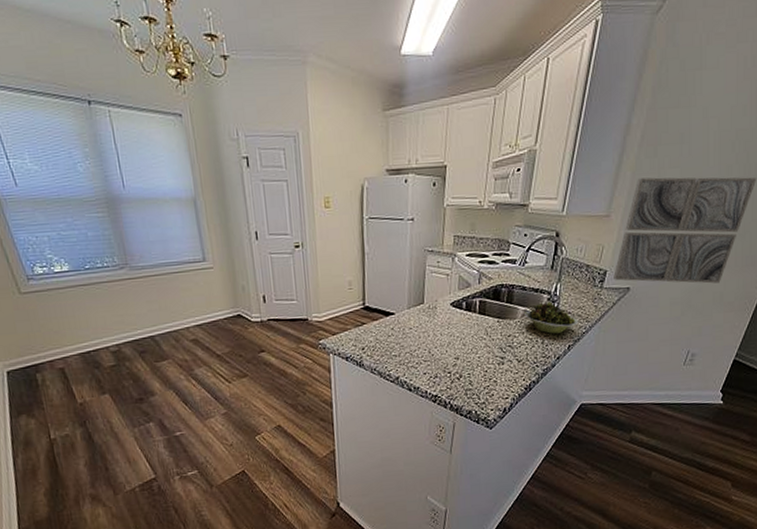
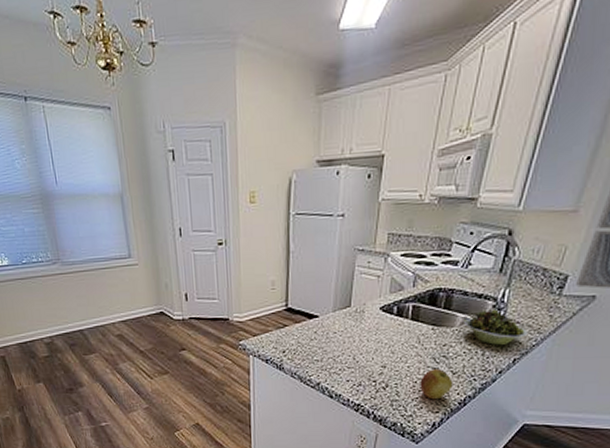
apple: none [490,358,519,387] -> present [420,369,453,400]

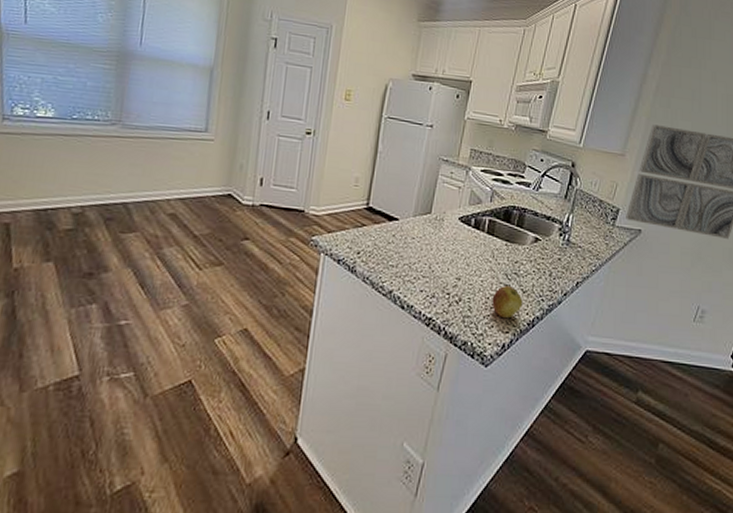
bowl: present [463,308,529,345] -> none [533,230,589,267]

